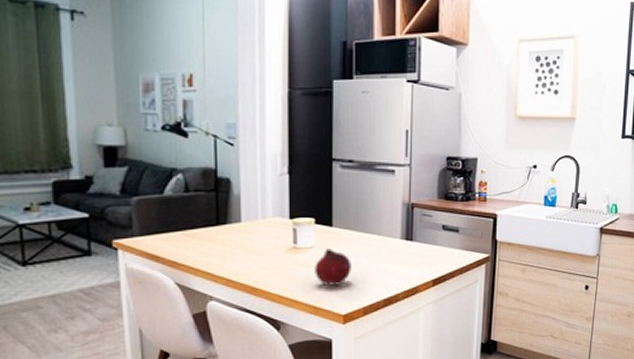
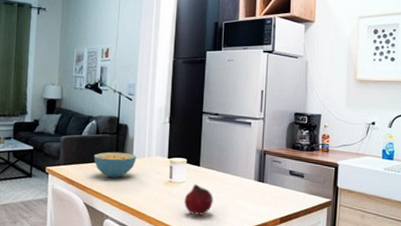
cereal bowl: none [184,214,246,249] -> present [93,152,136,178]

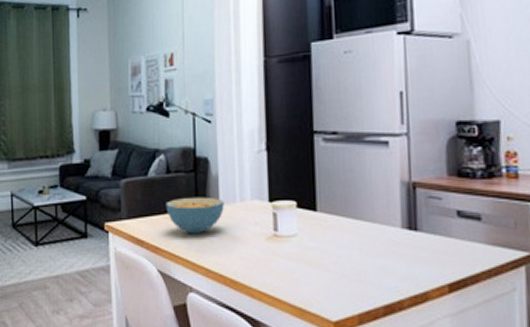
fruit: present [184,184,213,215] -> none [298,238,342,283]

